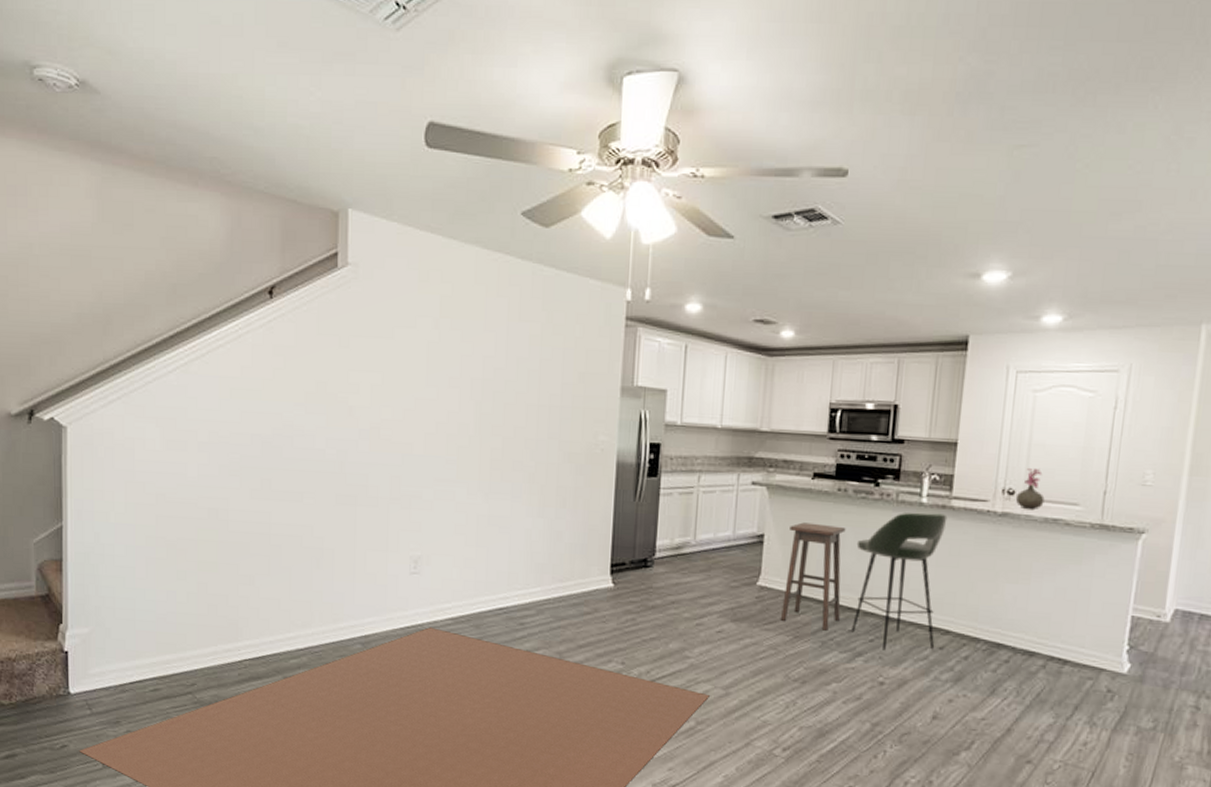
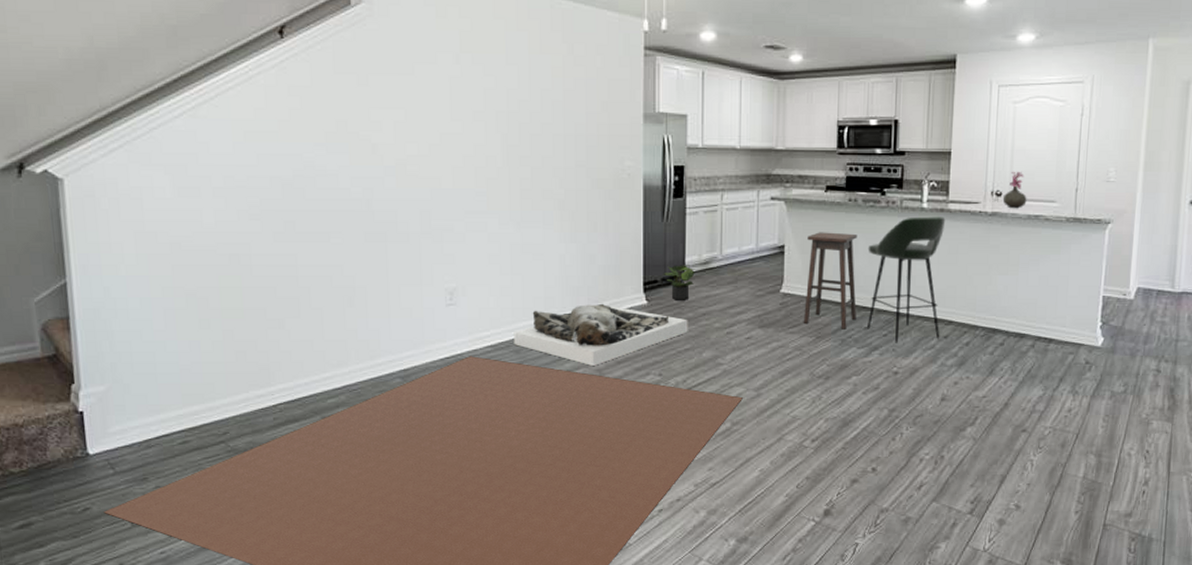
dog bed: none [474,583,656,648] -> present [513,303,688,366]
potted plant: none [632,547,666,587] -> present [663,265,695,302]

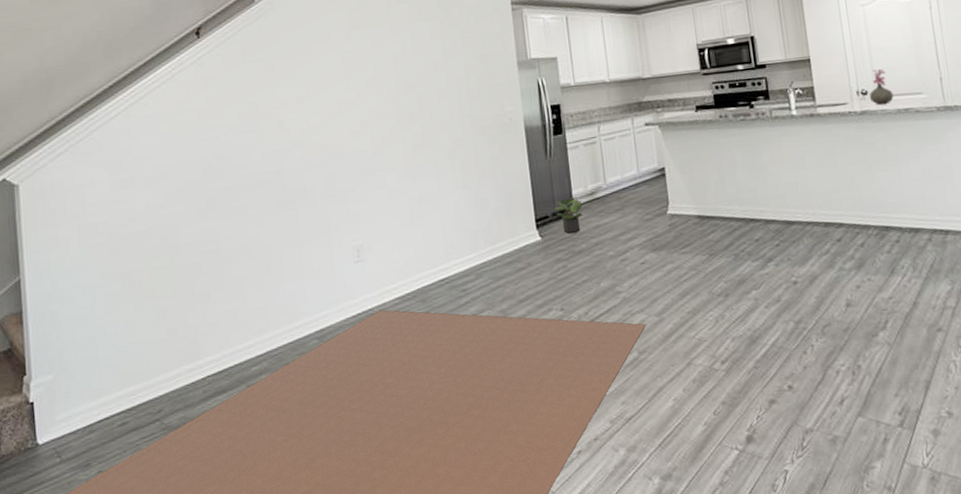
dog bed: present [513,303,688,366] -> none [418,244,584,308]
bar stool: present [803,232,858,330] -> none [685,148,746,244]
bar stool: present [867,216,946,343] -> none [745,121,834,252]

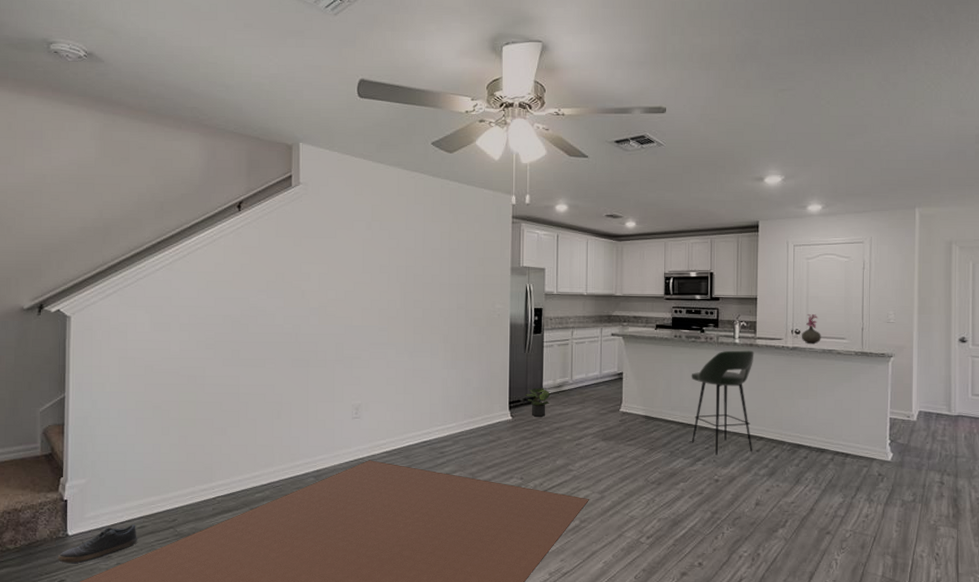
shoe: none [27,422,120,479] -> present [57,524,138,563]
bar stool: none [745,121,834,252] -> present [691,350,754,455]

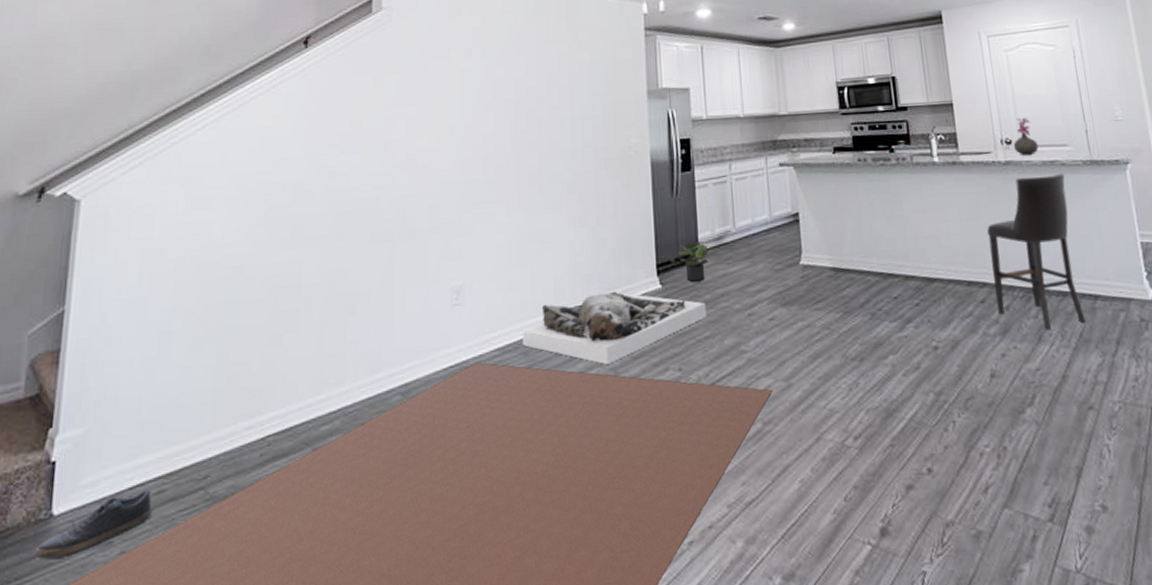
dog bed: none [404,418,545,470] -> present [522,291,707,364]
bar stool: present [691,350,754,455] -> none [884,170,977,313]
bar stool: none [768,360,838,476] -> present [986,173,1086,330]

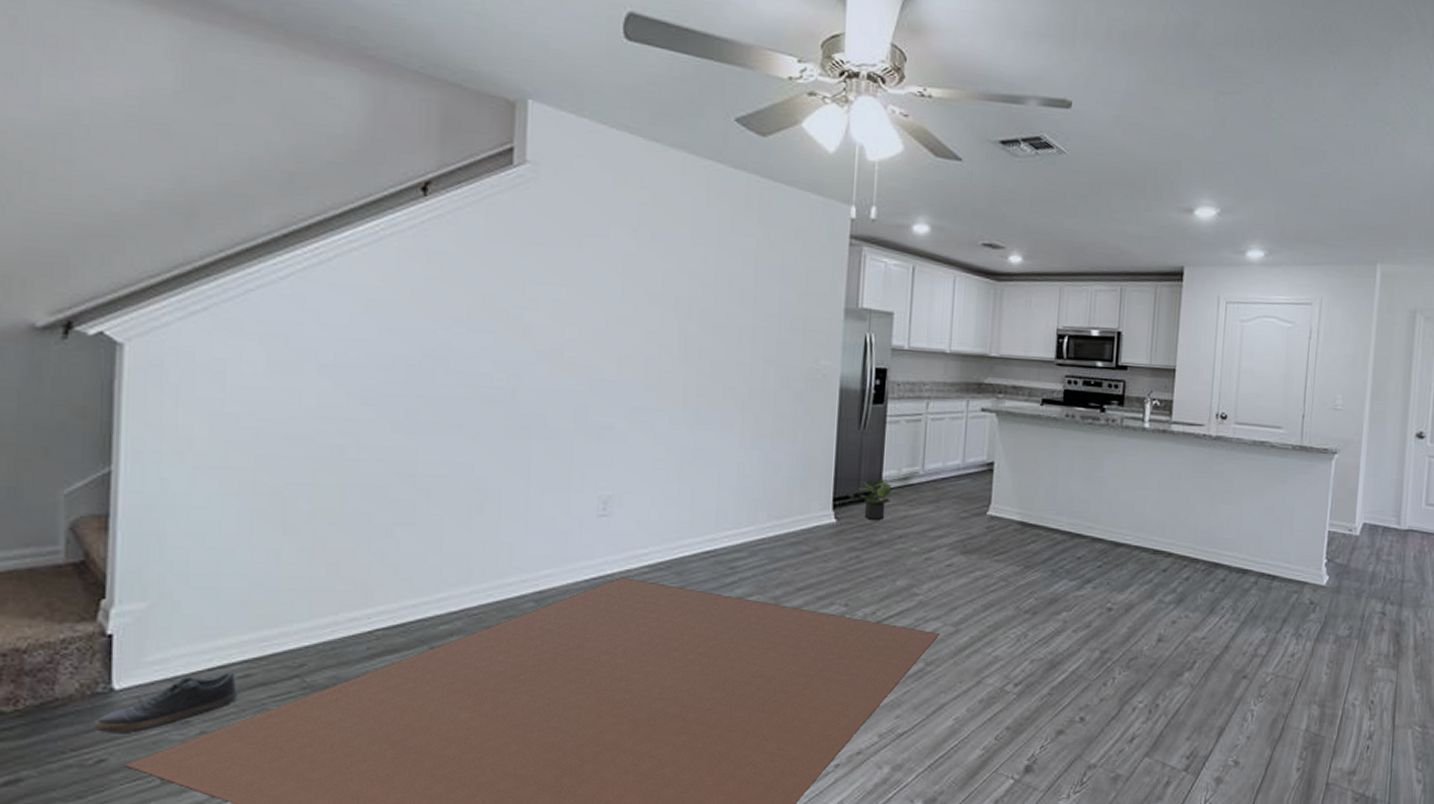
dog bed: present [522,291,707,364] -> none [676,520,882,592]
bar stool: present [986,173,1086,330] -> none [1178,454,1271,604]
vase: present [1013,117,1039,157] -> none [1227,393,1253,434]

